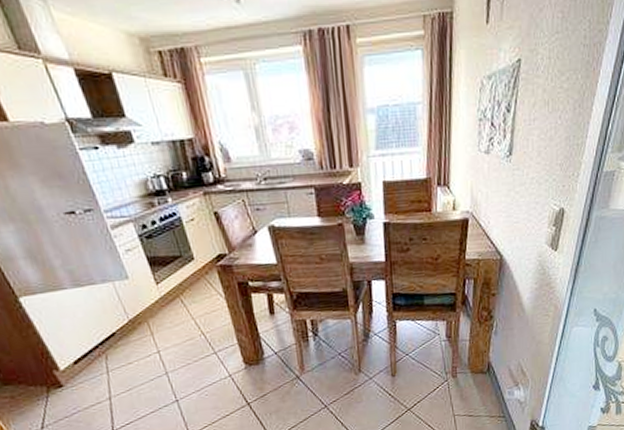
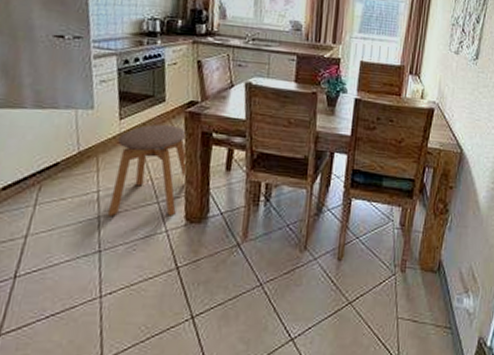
stool: none [161,280,234,371] -> present [107,124,189,216]

